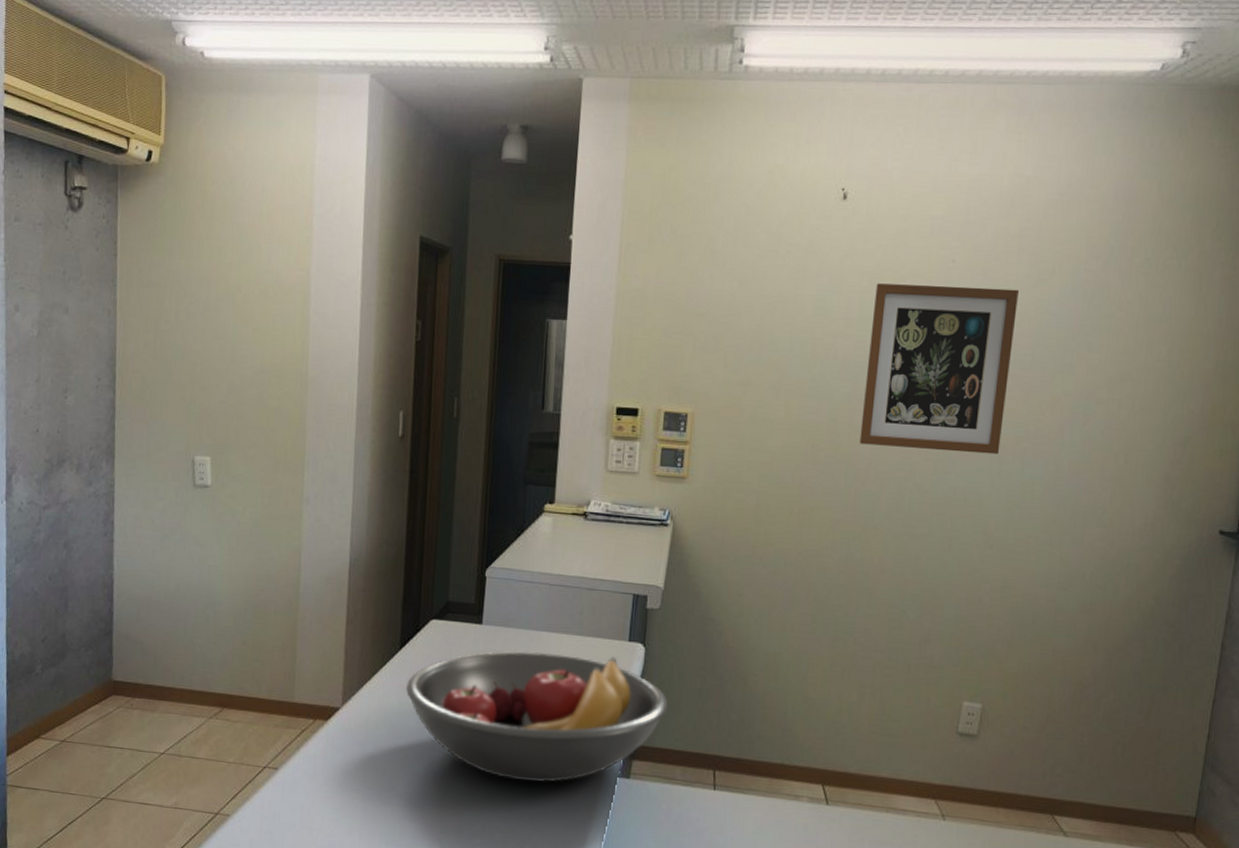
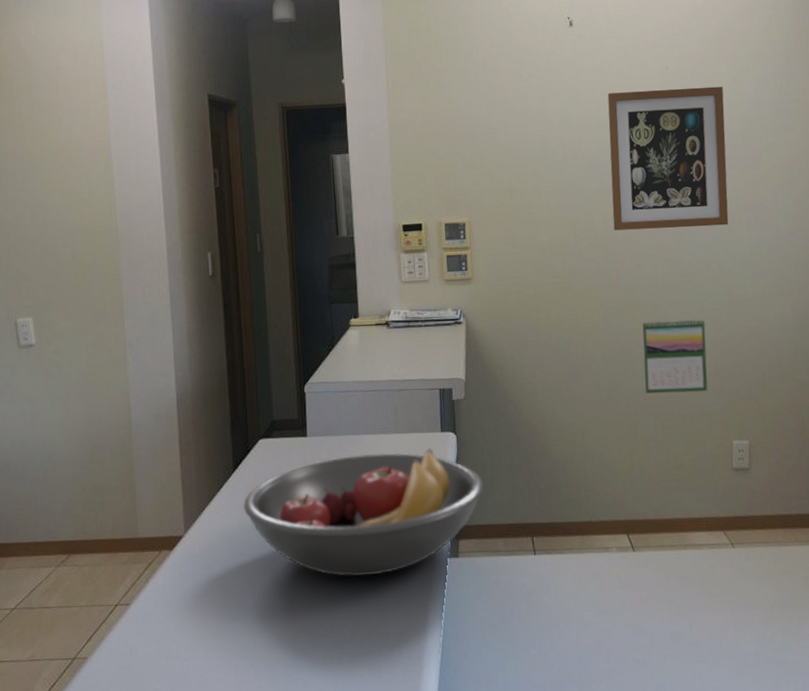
calendar: none [867,552,952,642] -> present [642,318,708,394]

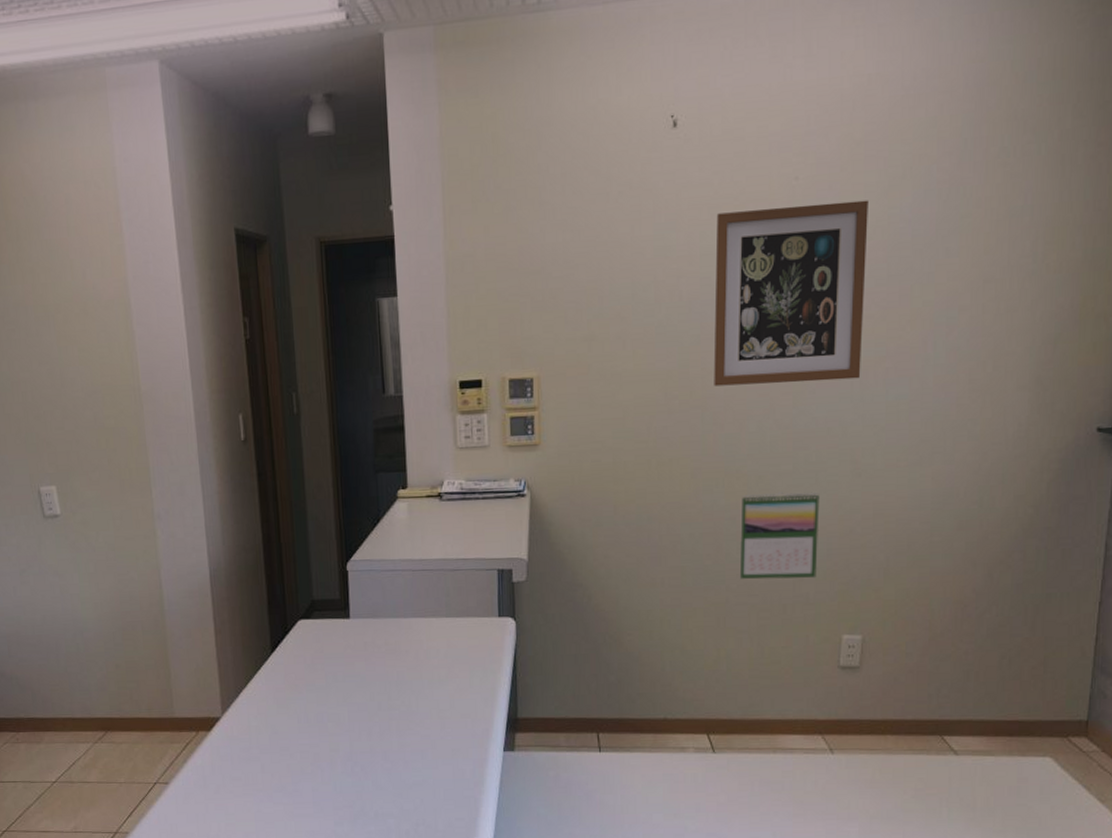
fruit bowl: present [243,448,484,577] -> none [282,634,546,767]

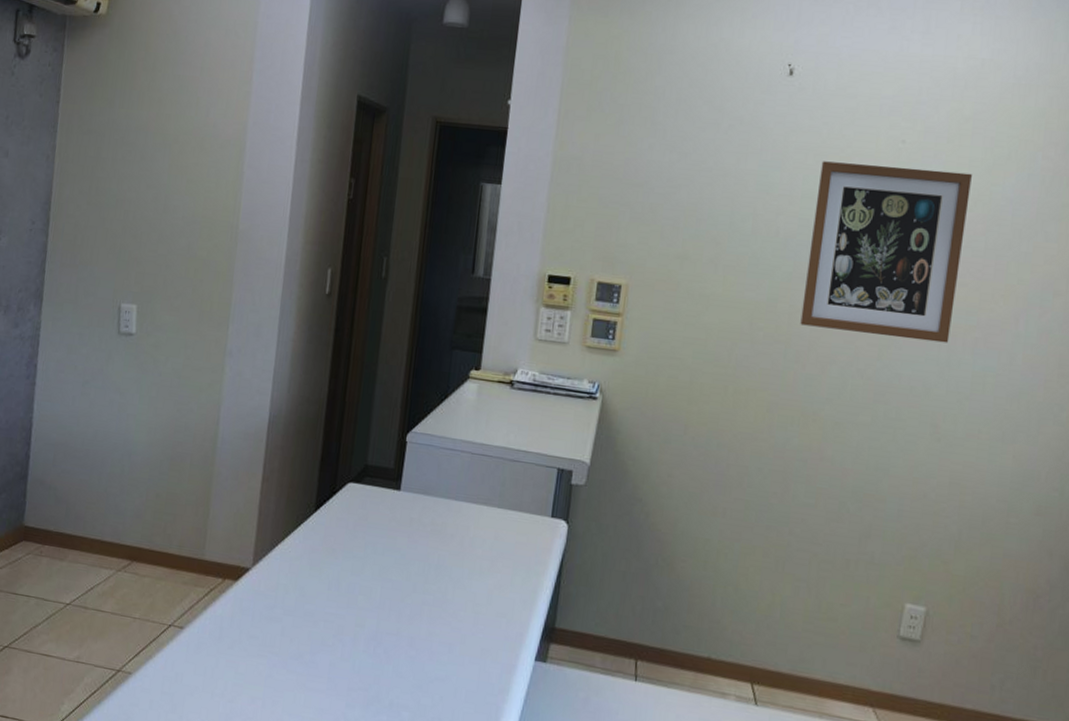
calendar: present [739,492,820,580] -> none [804,438,896,538]

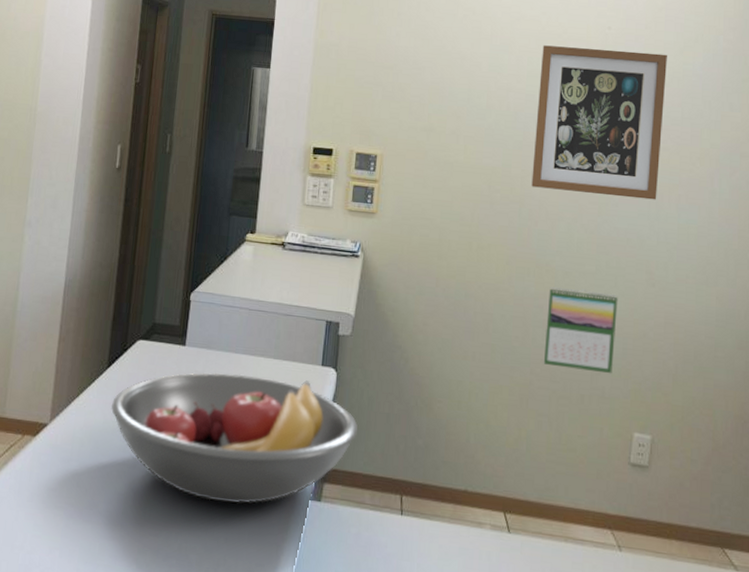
fruit bowl: none [317,520,590,661] -> present [110,372,358,504]
calendar: none [804,438,896,538] -> present [543,287,618,374]

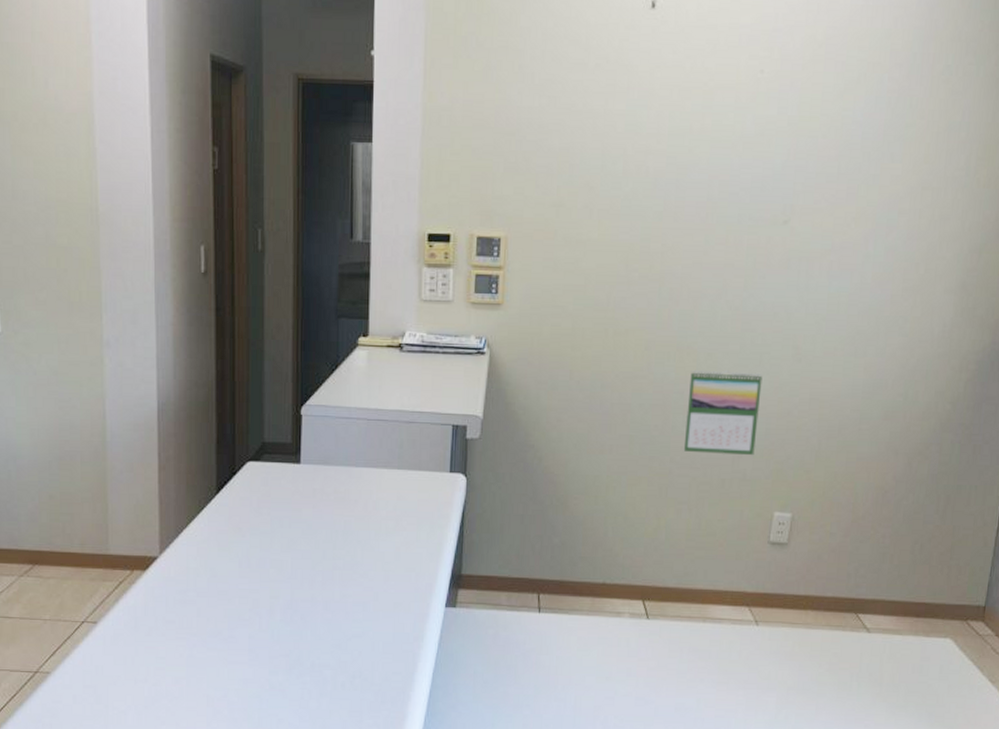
fruit bowl: present [110,372,358,504] -> none [224,488,492,618]
wall art: present [531,45,667,200] -> none [672,96,825,269]

